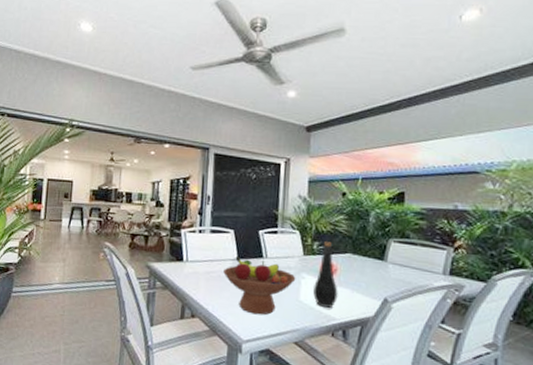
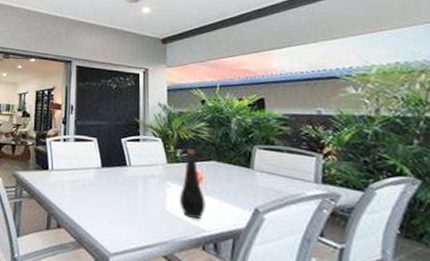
fruit bowl: present [223,255,296,315] -> none [88,164,161,226]

